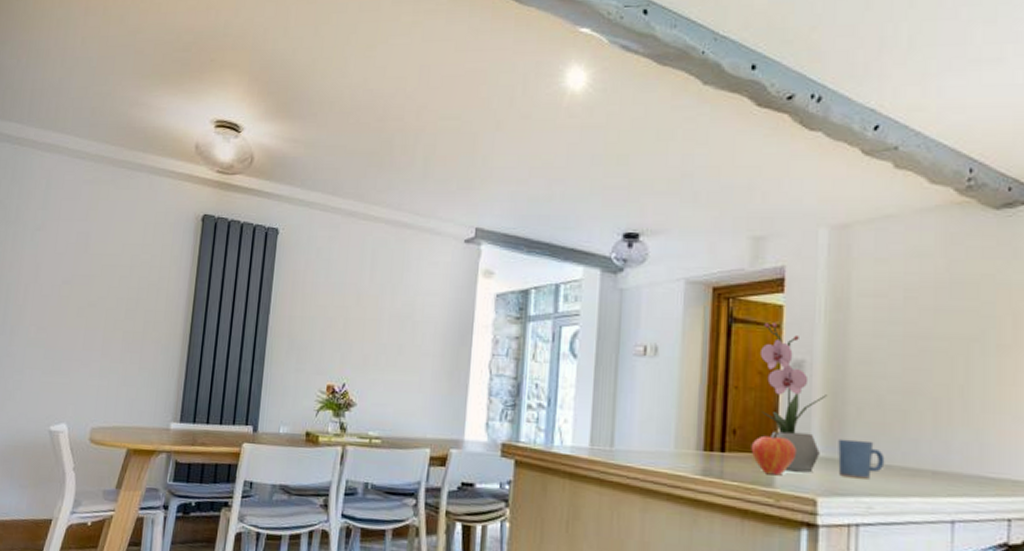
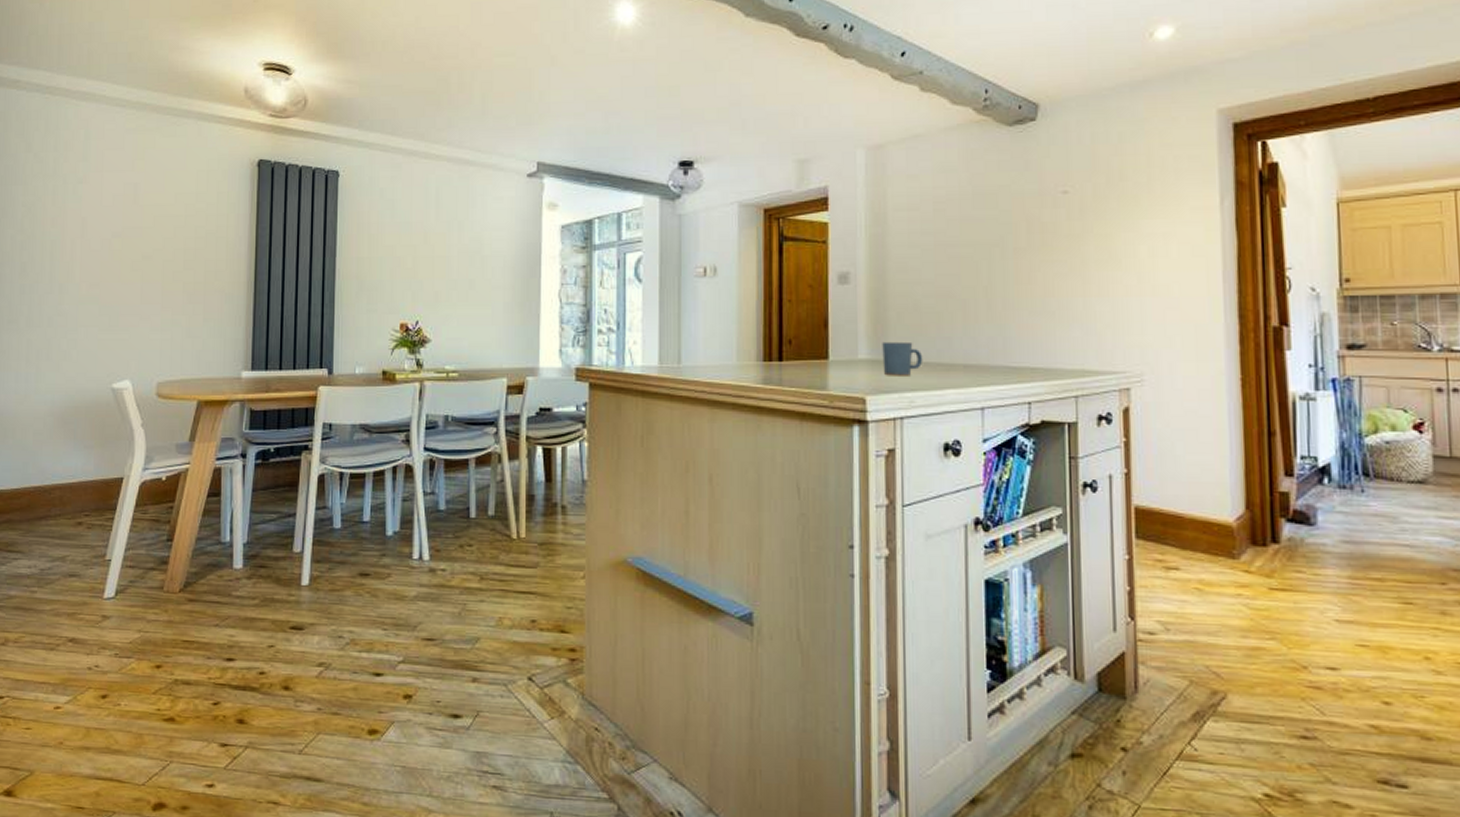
fruit: present [751,431,798,476] -> none [805,338,847,379]
flower arrangement: present [759,321,828,473] -> none [809,238,872,374]

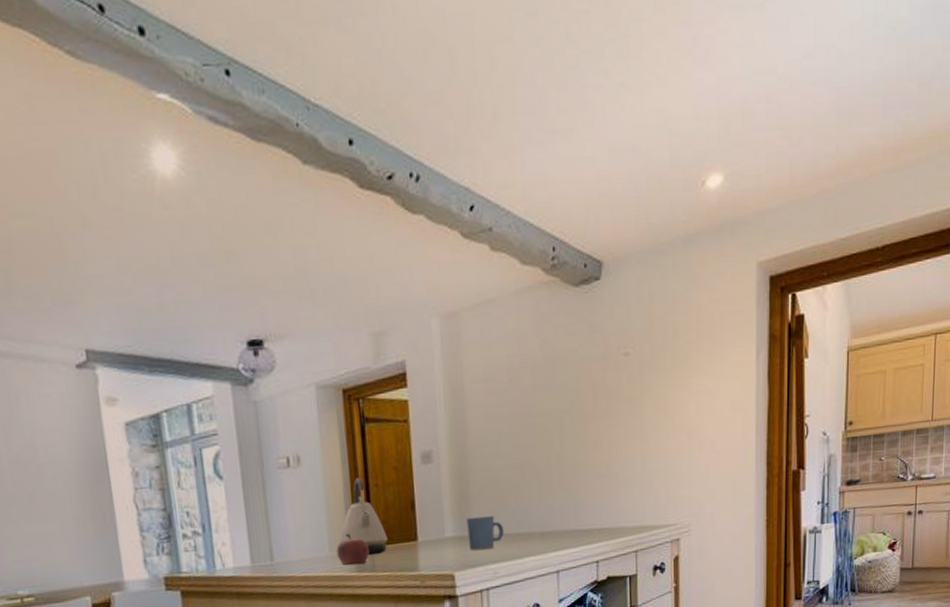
fruit: none [744,345,777,377] -> present [336,533,369,566]
kettle: none [747,292,797,370] -> present [338,478,388,556]

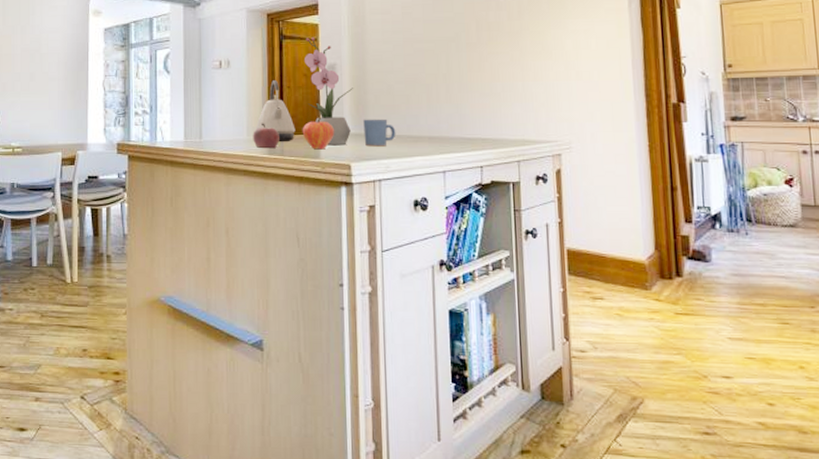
flower arrangement: none [392,417,455,555] -> present [304,36,354,146]
fruit: none [395,520,435,561] -> present [302,117,335,150]

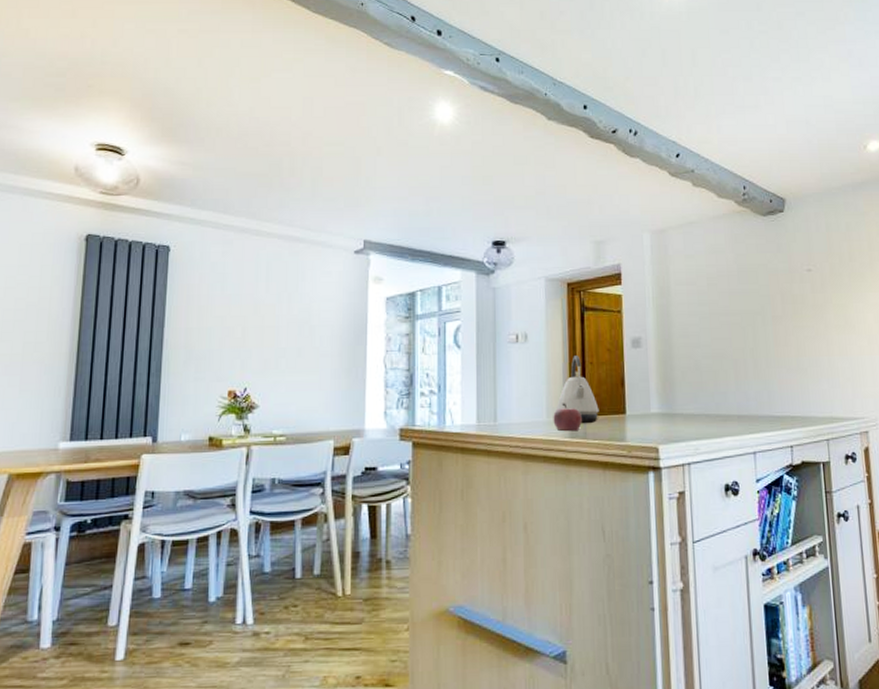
fruit: present [302,117,335,150] -> none [606,395,641,432]
flower arrangement: present [304,36,354,146] -> none [607,308,660,427]
mug: present [363,119,396,147] -> none [670,396,705,427]

